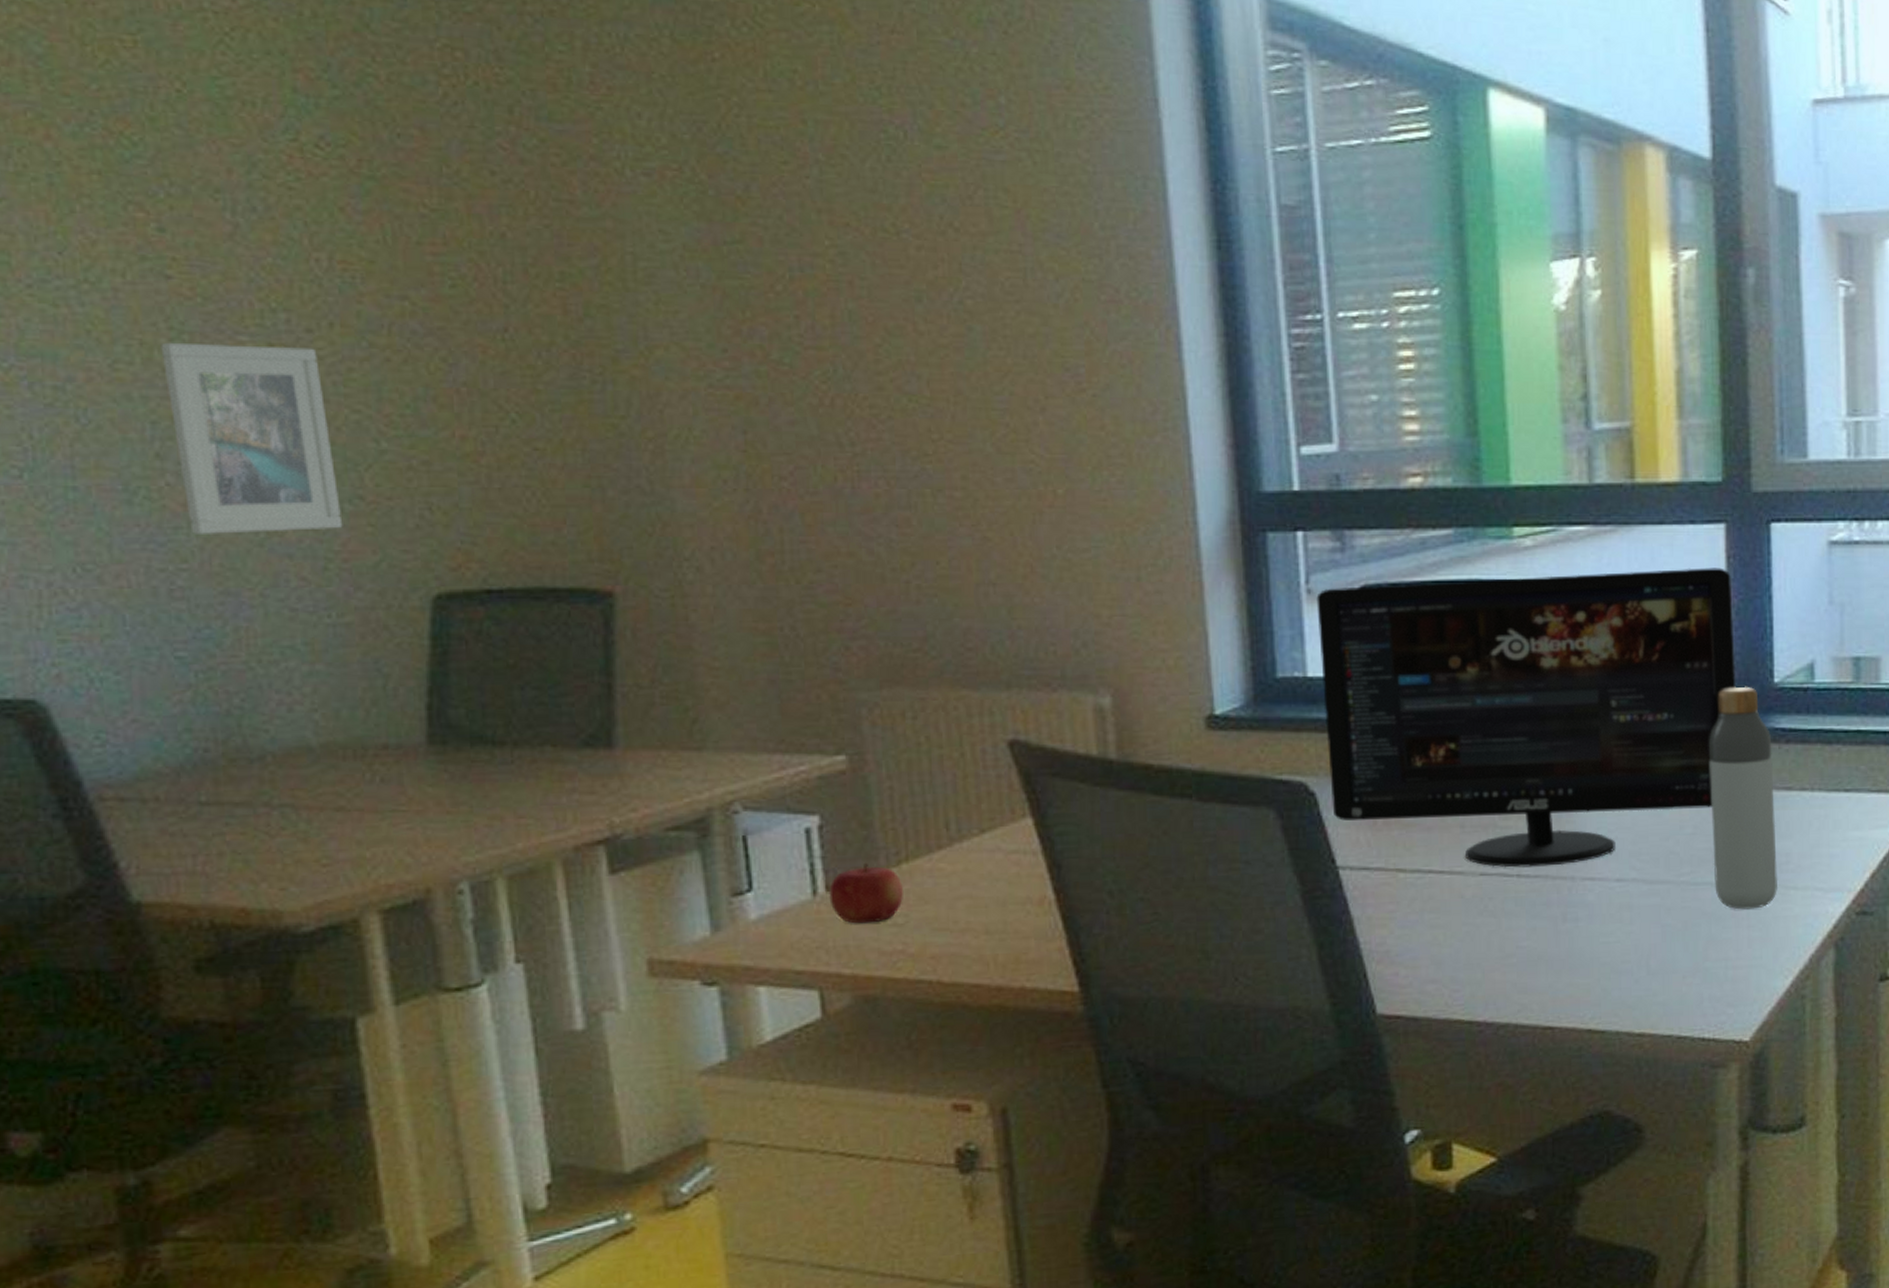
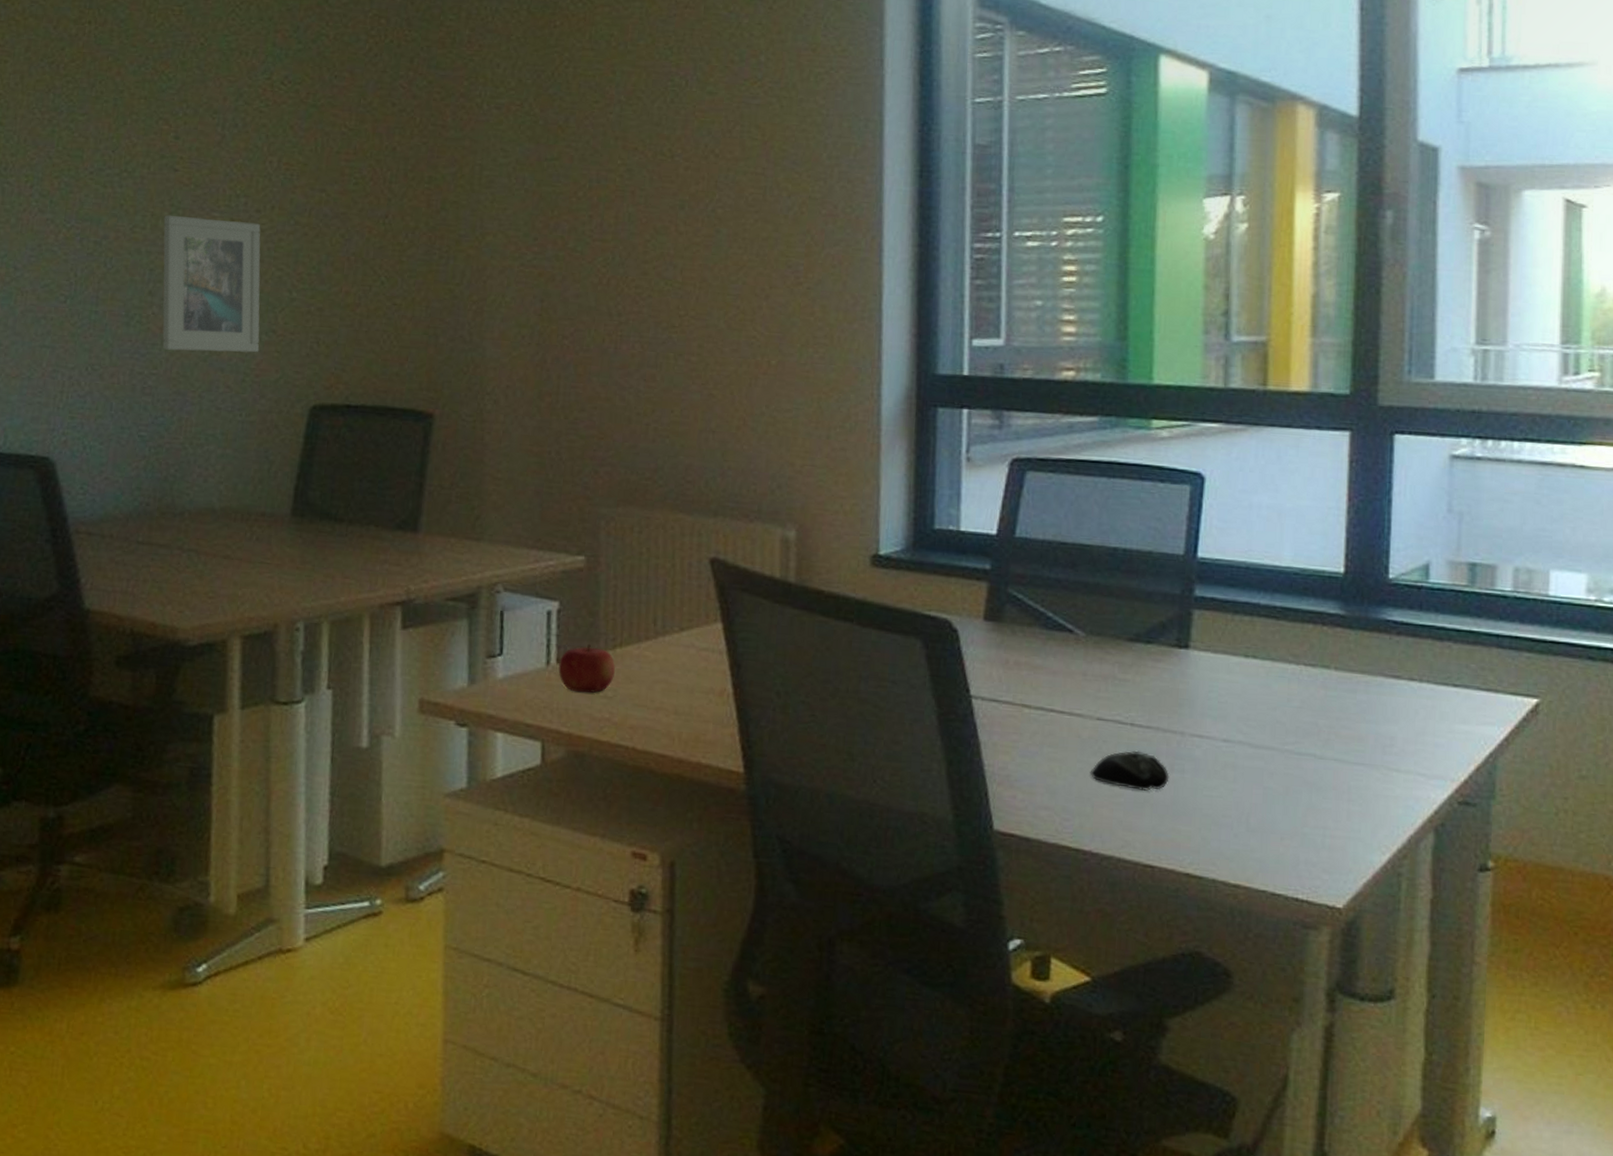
computer monitor: present [1316,568,1736,868] -> none [971,458,1353,720]
computer mouse: none [1477,904,1563,947] -> present [1090,750,1170,791]
bottle: present [1708,686,1778,910] -> none [1318,578,1383,785]

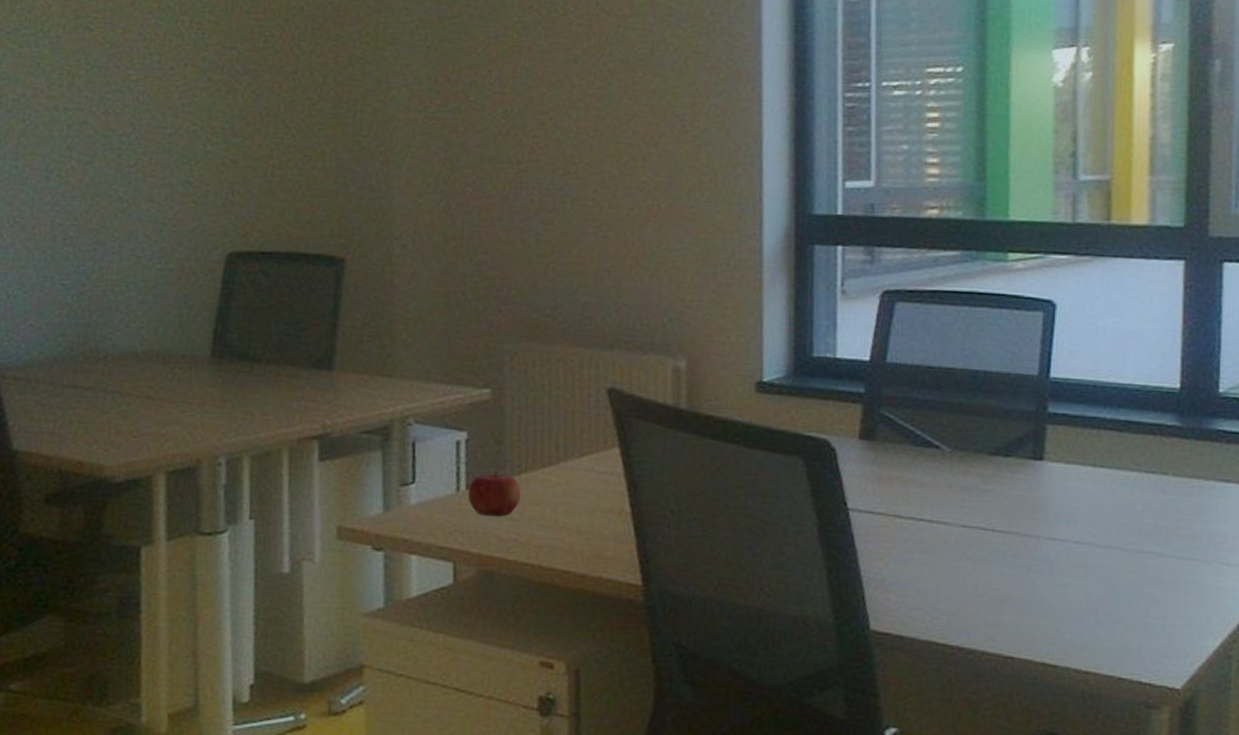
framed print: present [162,215,261,353] -> none [80,73,177,204]
computer mouse: present [1090,750,1170,791] -> none [956,554,1027,590]

